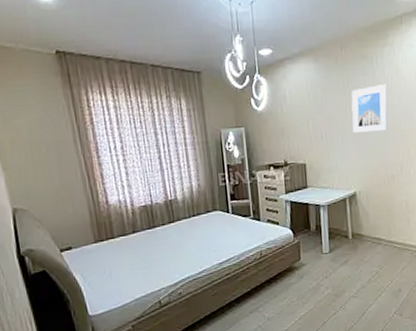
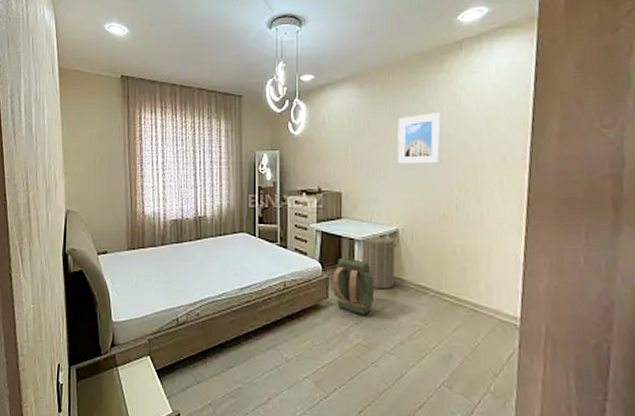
backpack: none [303,221,339,270] -> present [332,257,375,315]
laundry hamper: none [324,198,355,246] -> present [360,234,397,290]

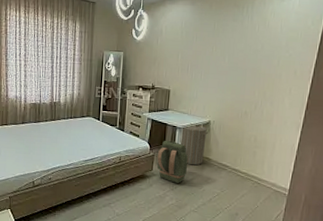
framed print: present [397,113,442,164] -> none [215,31,254,72]

